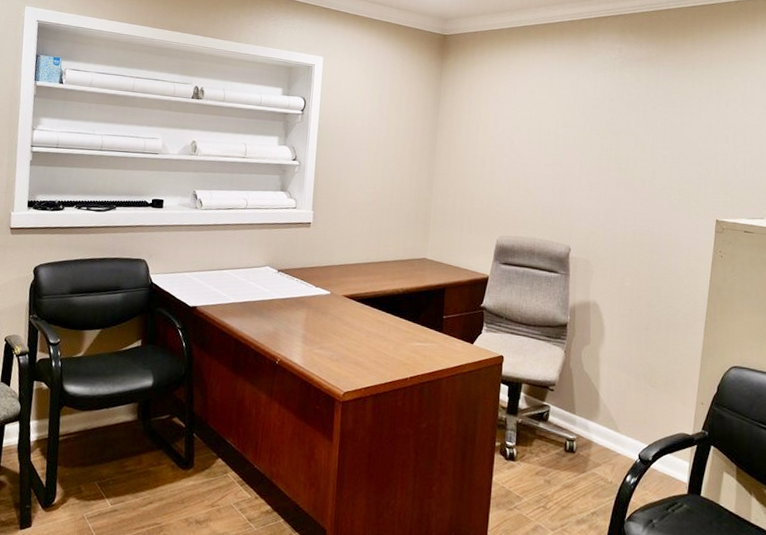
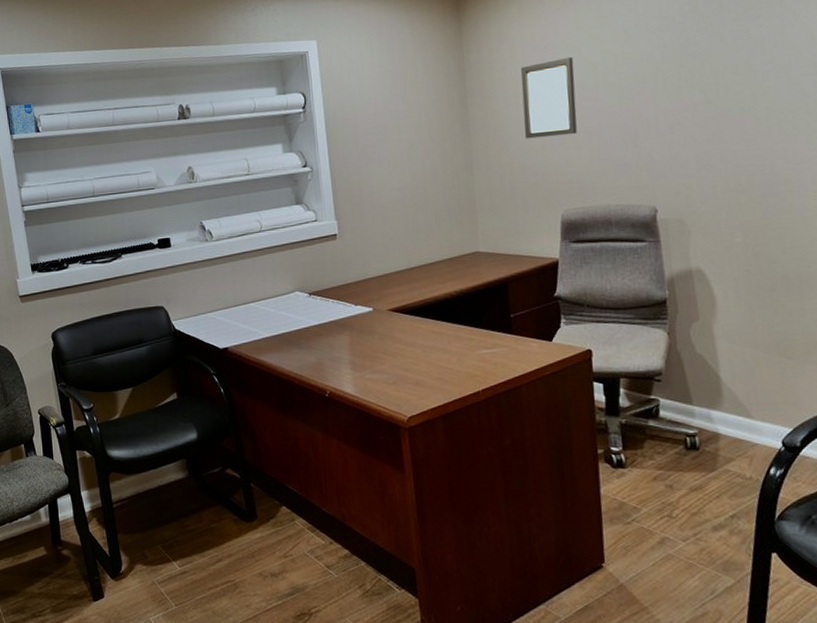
picture frame: none [478,113,525,176] -> present [521,56,577,139]

